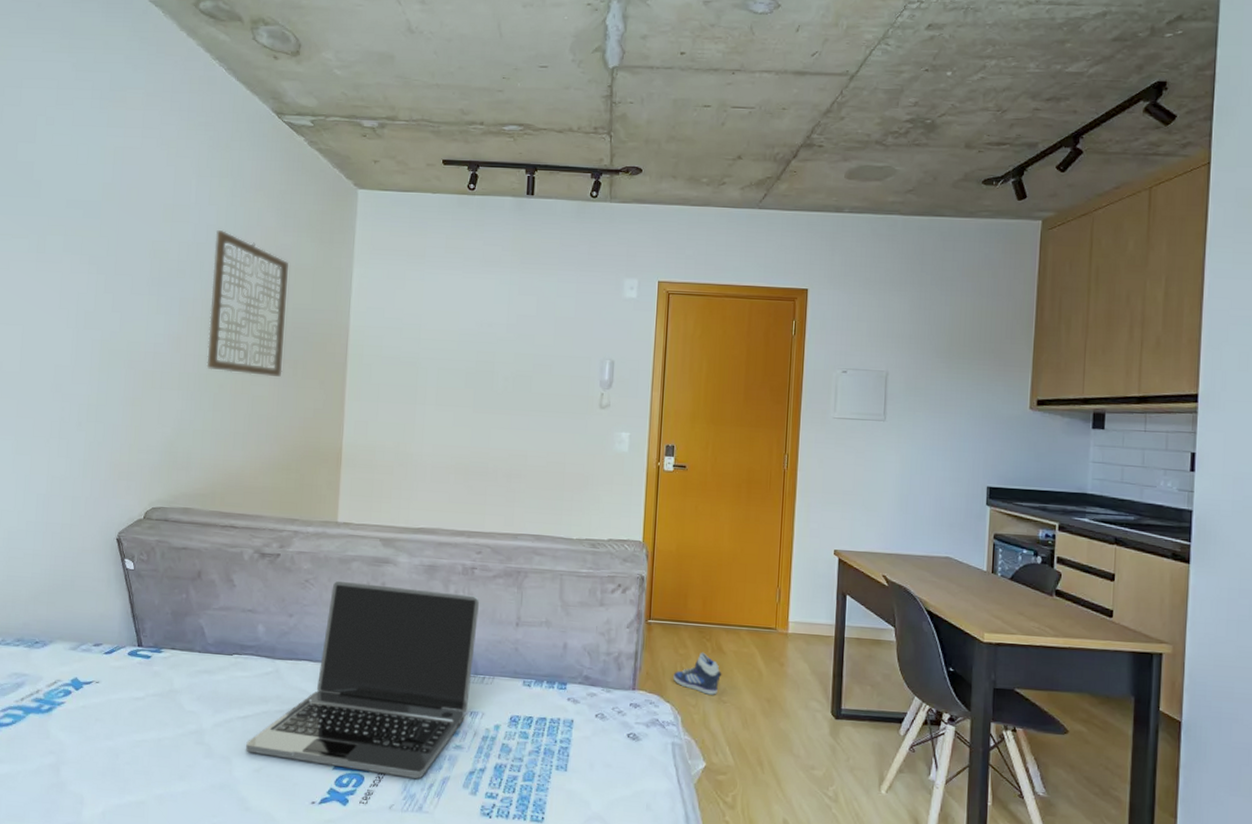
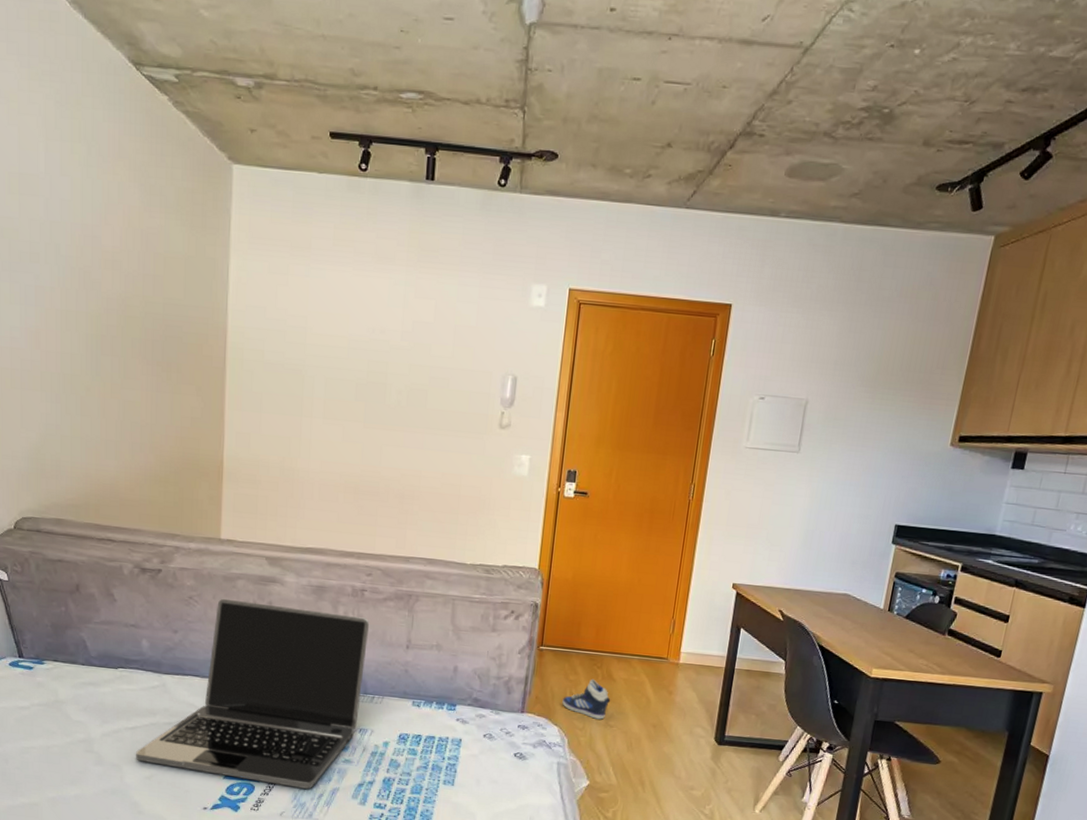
wall art: present [206,229,288,377] -> none [70,206,156,380]

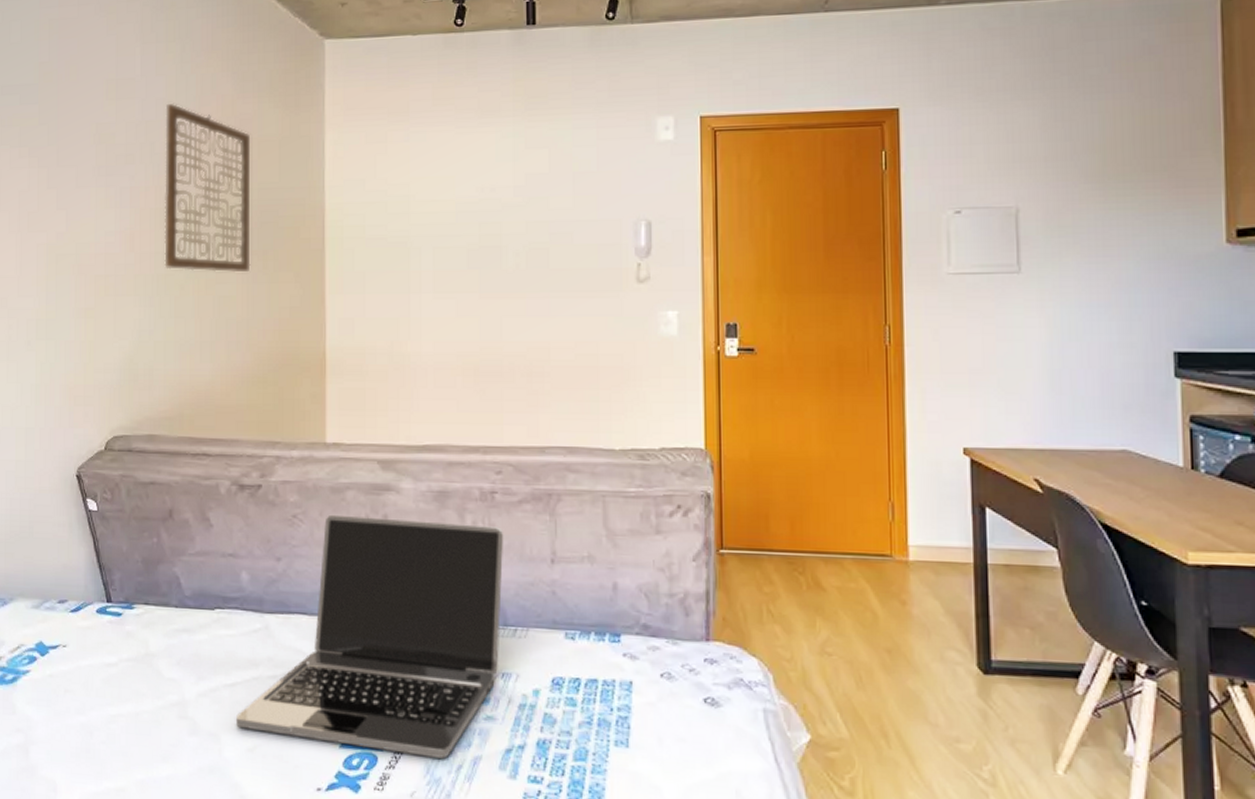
wall art: none [70,206,156,380] -> present [164,103,251,273]
sneaker: present [562,678,611,720] -> none [758,589,824,646]

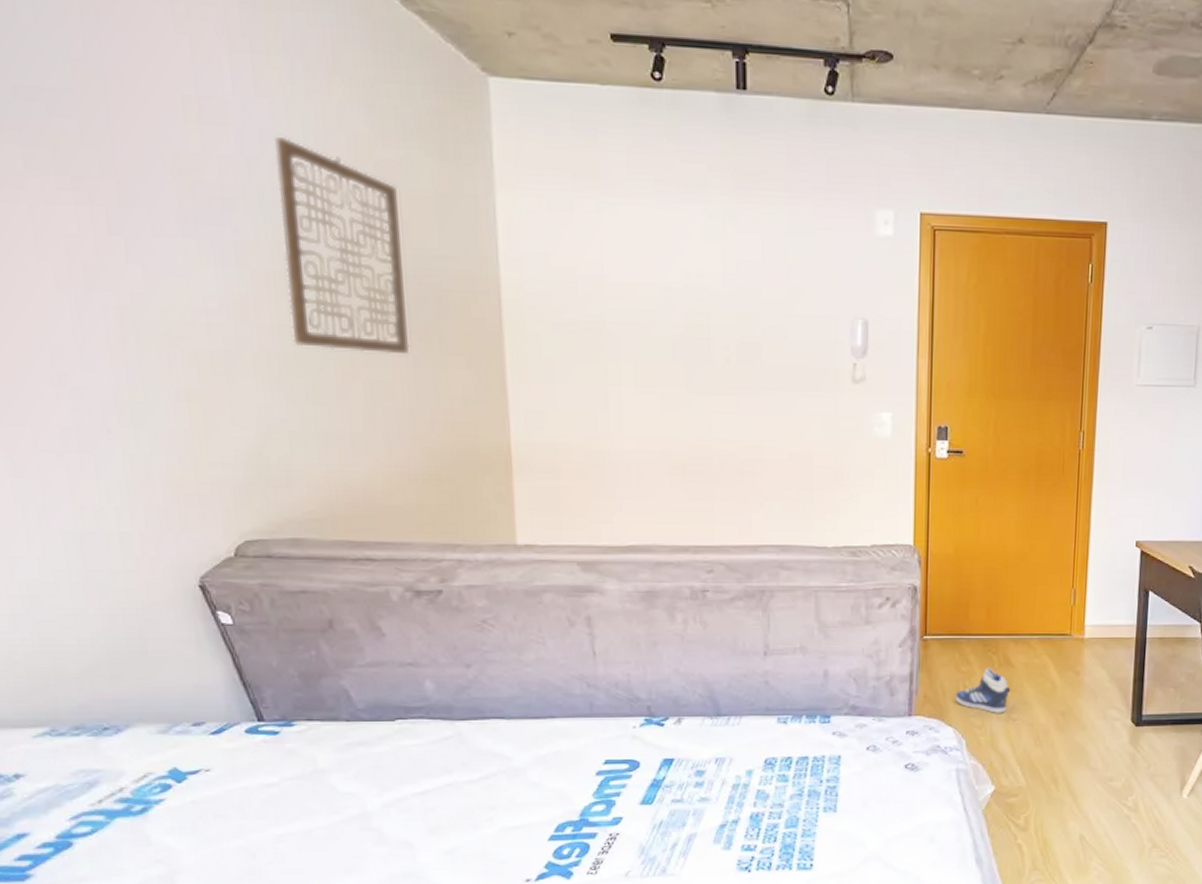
laptop: present [236,514,504,759] -> none [430,618,716,840]
sneaker: none [758,589,824,646] -> present [955,667,1011,713]

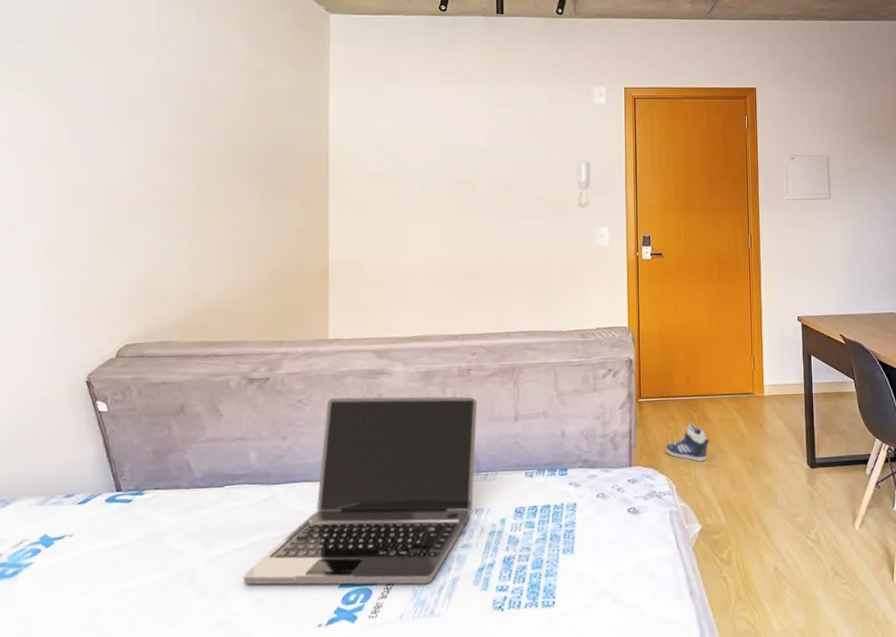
wall art: present [275,136,410,354] -> none [178,58,261,202]
laptop: none [430,618,716,840] -> present [244,396,478,585]

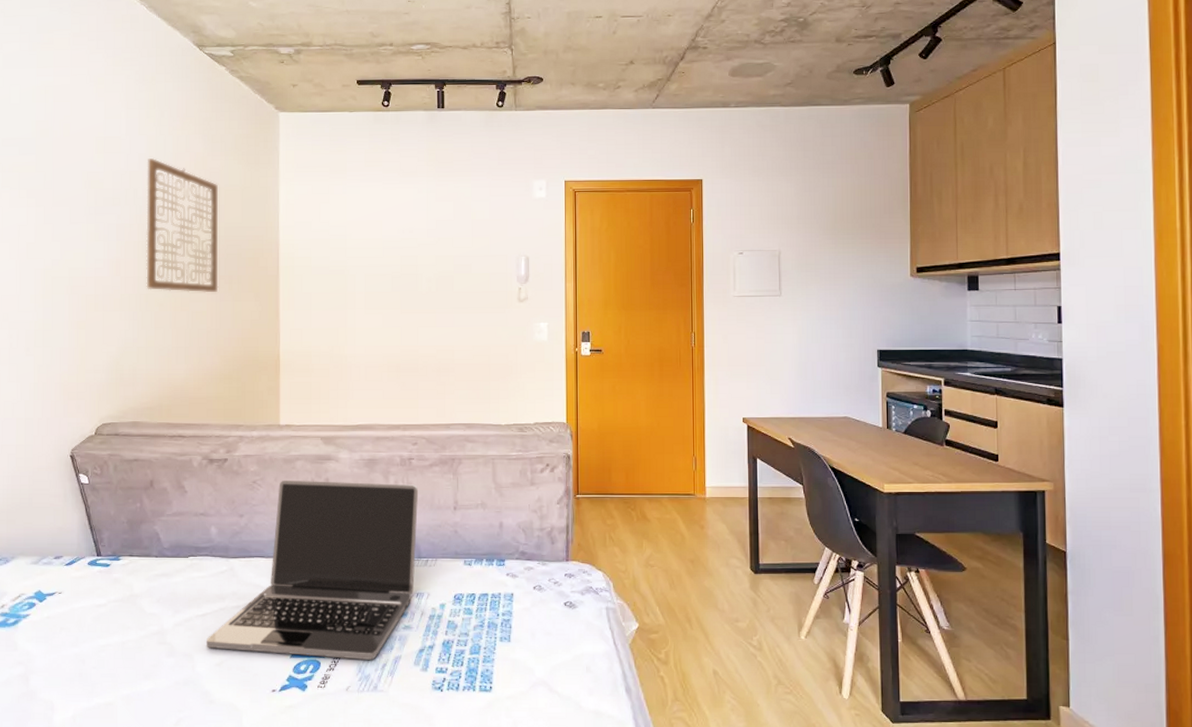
wall art: none [178,58,261,202] -> present [146,157,219,293]
sneaker: present [666,423,710,462] -> none [603,521,648,560]

